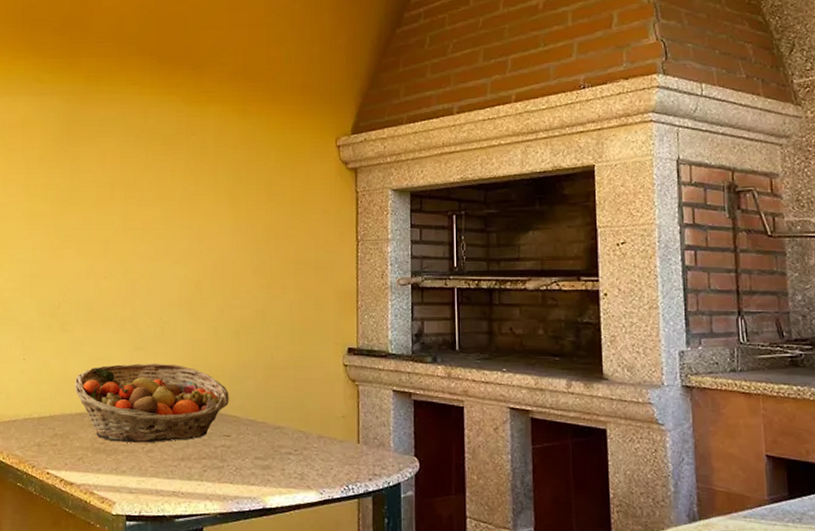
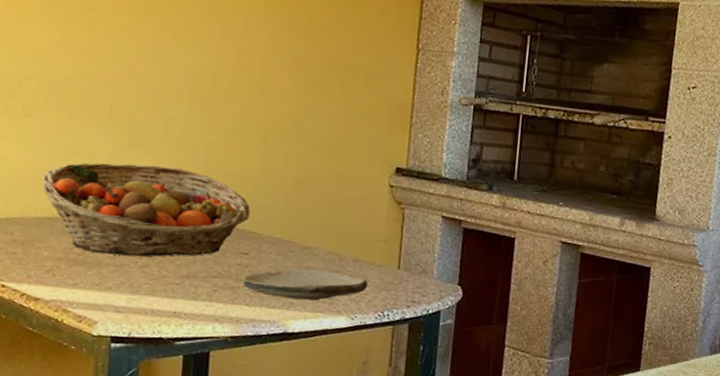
plate: none [227,447,332,477] -> present [243,268,368,301]

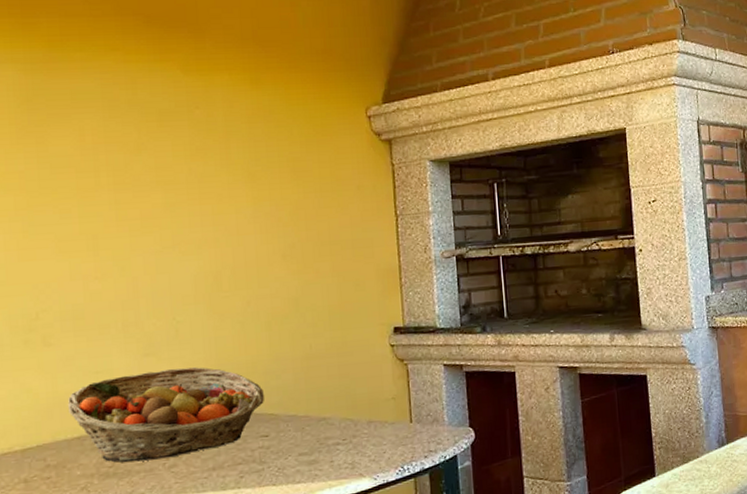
plate: present [243,268,368,301] -> none [267,436,385,472]

